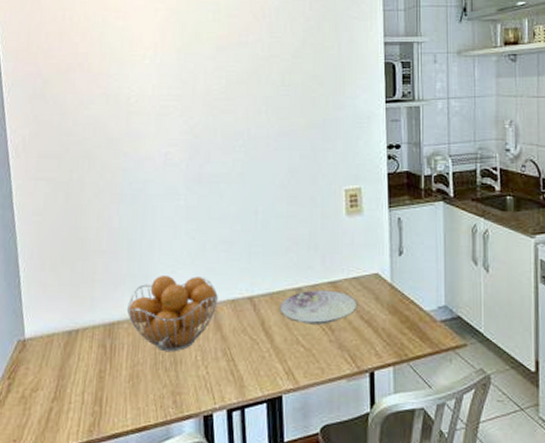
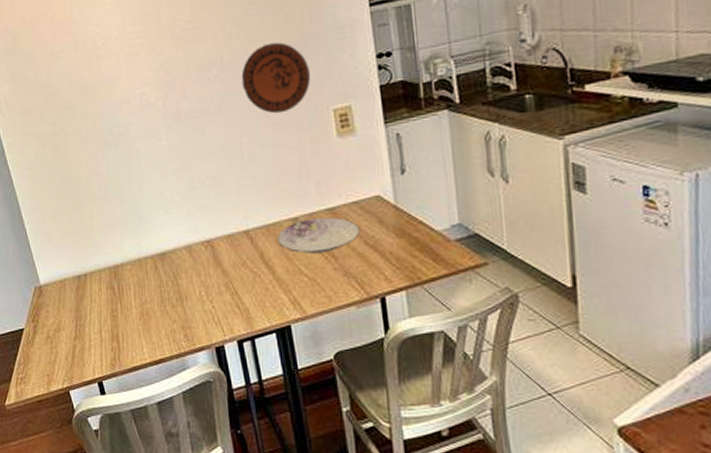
fruit basket: present [126,276,218,352] -> none [127,214,214,290]
decorative plate: none [264,123,328,188] -> present [241,42,310,114]

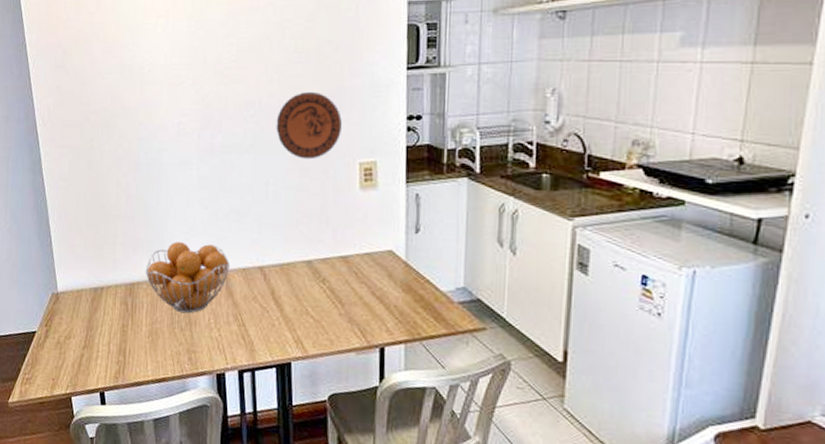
fruit basket: none [127,214,214,290] -> present [145,242,230,314]
plate: present [277,217,361,254] -> none [289,263,370,298]

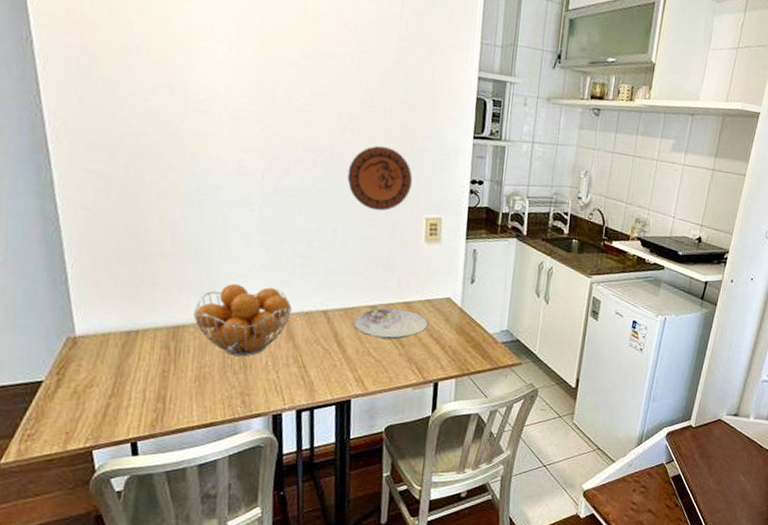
plate: none [289,263,370,298] -> present [353,308,429,340]

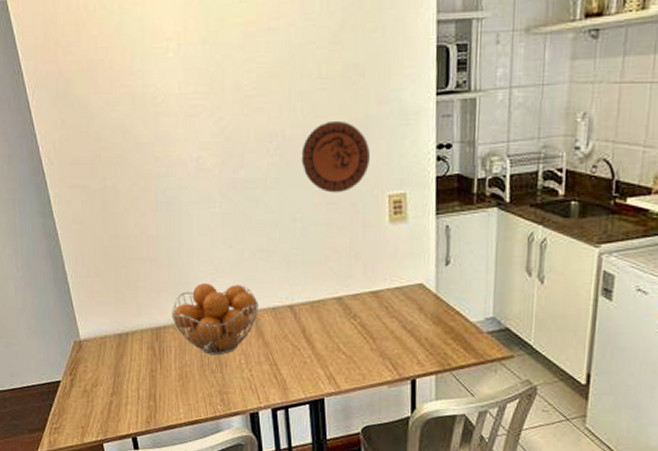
plate: present [353,308,429,340] -> none [320,299,400,333]

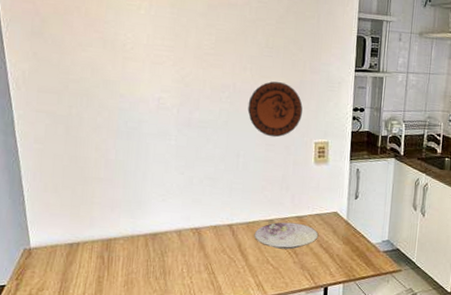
fruit basket: present [171,283,258,356] -> none [122,202,203,265]
plate: none [320,299,400,333] -> present [254,222,319,250]

